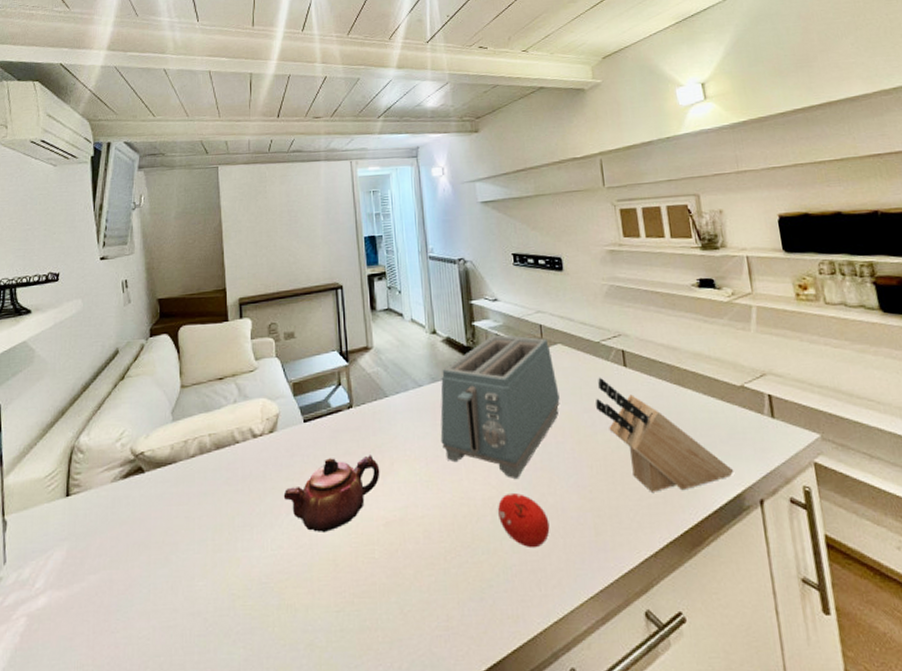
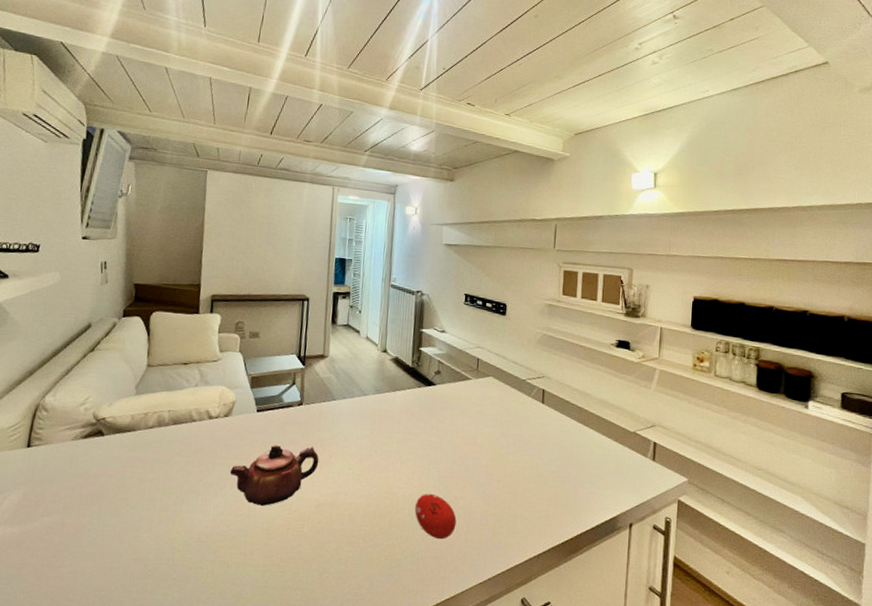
toaster: present [440,334,560,478] -> none [376,361,484,482]
knife block: present [595,377,734,492] -> none [512,409,614,509]

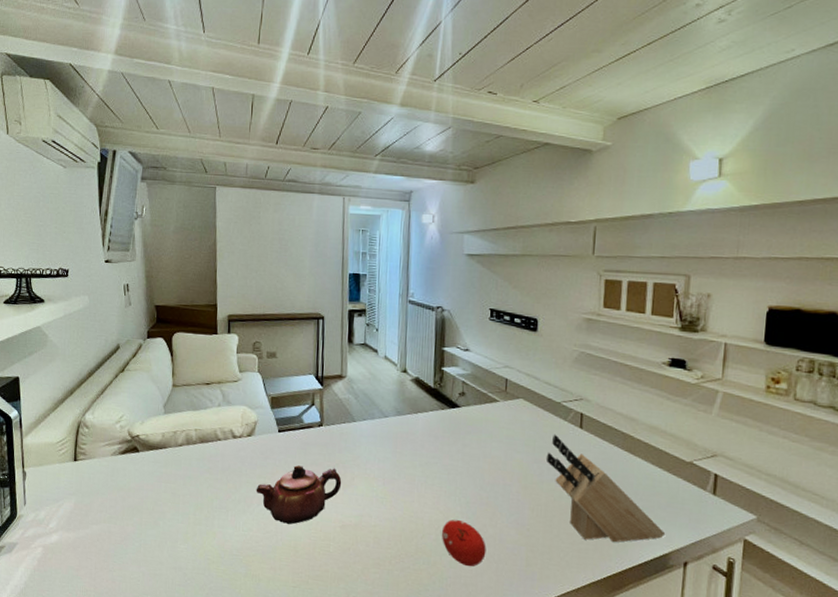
knife block: none [512,409,614,509] -> present [545,434,666,543]

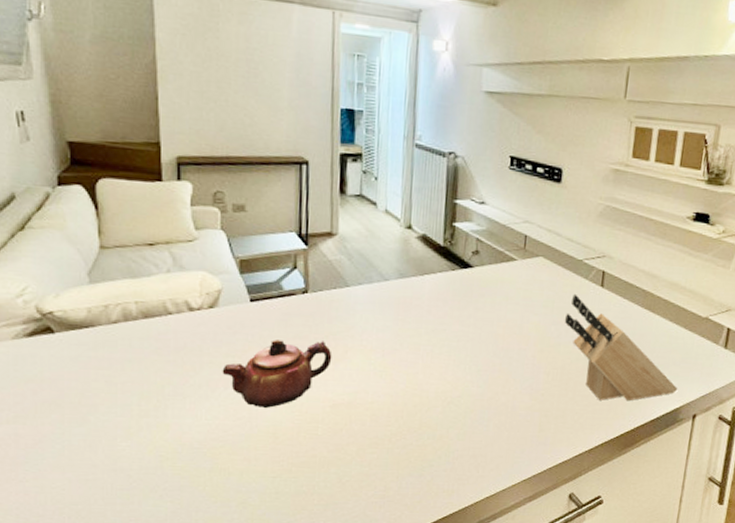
fruit: present [442,519,486,567] -> none [449,389,498,438]

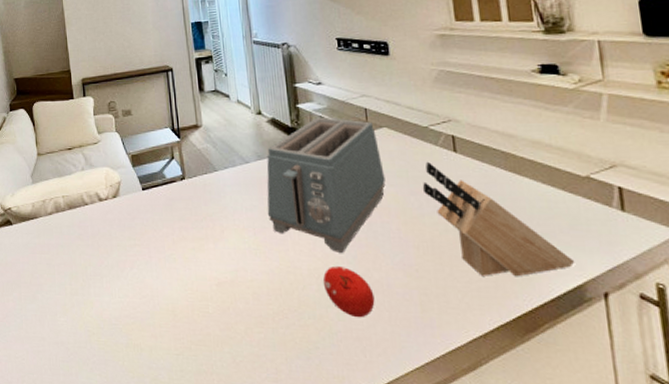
teapot: present [222,340,332,408] -> none [127,222,212,286]
toaster: none [401,238,532,377] -> present [267,117,386,253]
fruit: none [449,389,498,438] -> present [323,265,375,318]

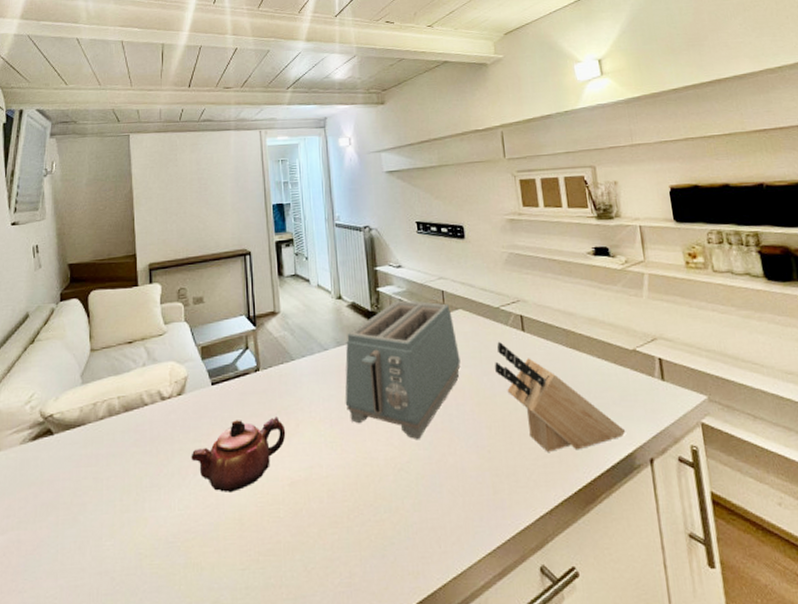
teapot: none [127,222,212,286] -> present [191,416,286,492]
fruit: present [323,265,375,318] -> none [400,452,450,507]

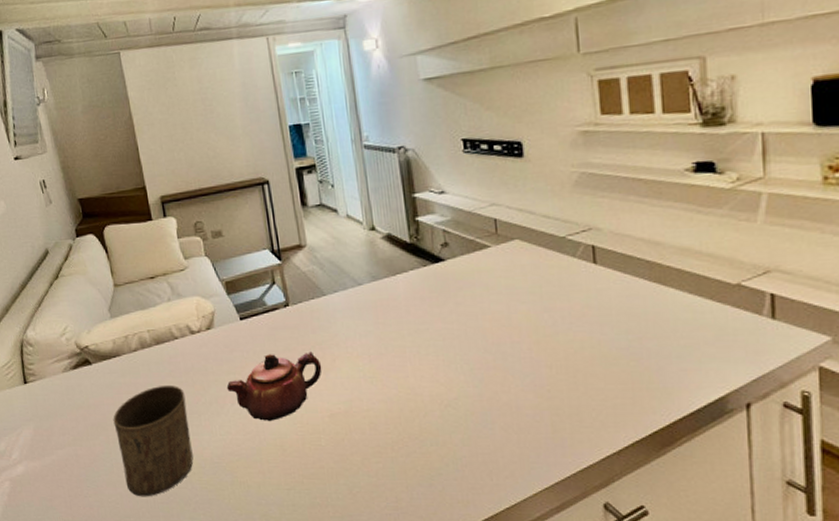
cup: none [66,455,147,589] -> present [113,384,194,497]
toaster: present [345,300,461,439] -> none [382,230,517,376]
knife block: present [494,341,626,452] -> none [557,275,719,393]

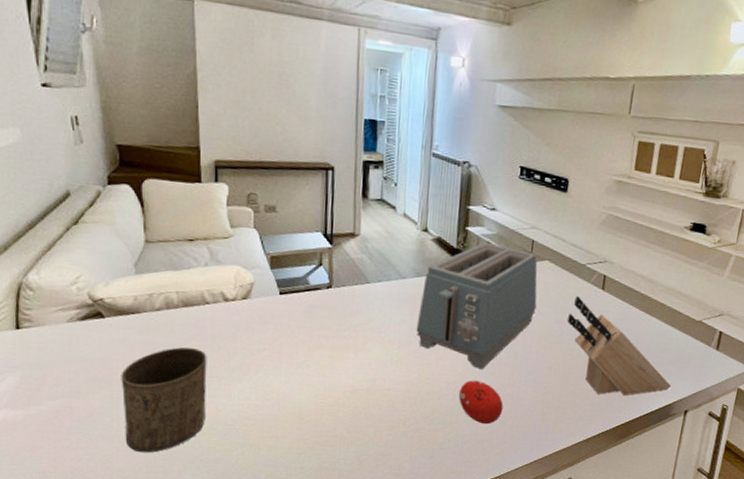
teapot: present [226,351,322,421] -> none [253,330,353,391]
toaster: none [382,230,517,376] -> present [416,242,538,369]
fruit: none [447,390,503,442] -> present [459,379,503,425]
knife block: none [557,275,719,393] -> present [566,295,672,396]

